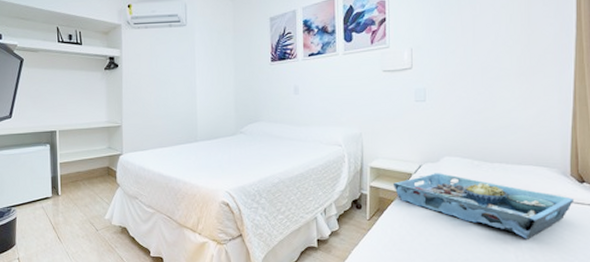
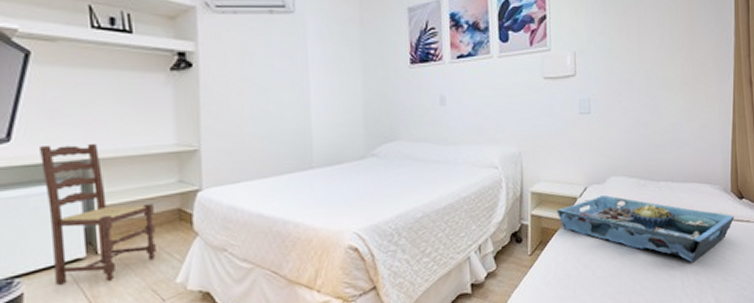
dining chair: none [27,119,93,215] -> present [40,143,156,285]

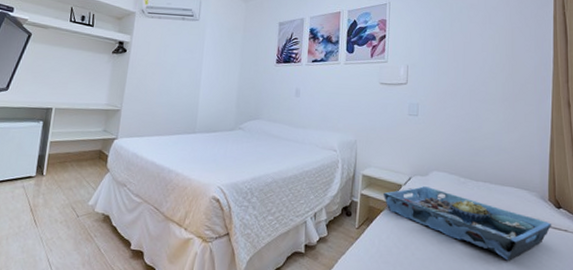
dining chair: present [40,143,156,285] -> none [13,96,85,197]

